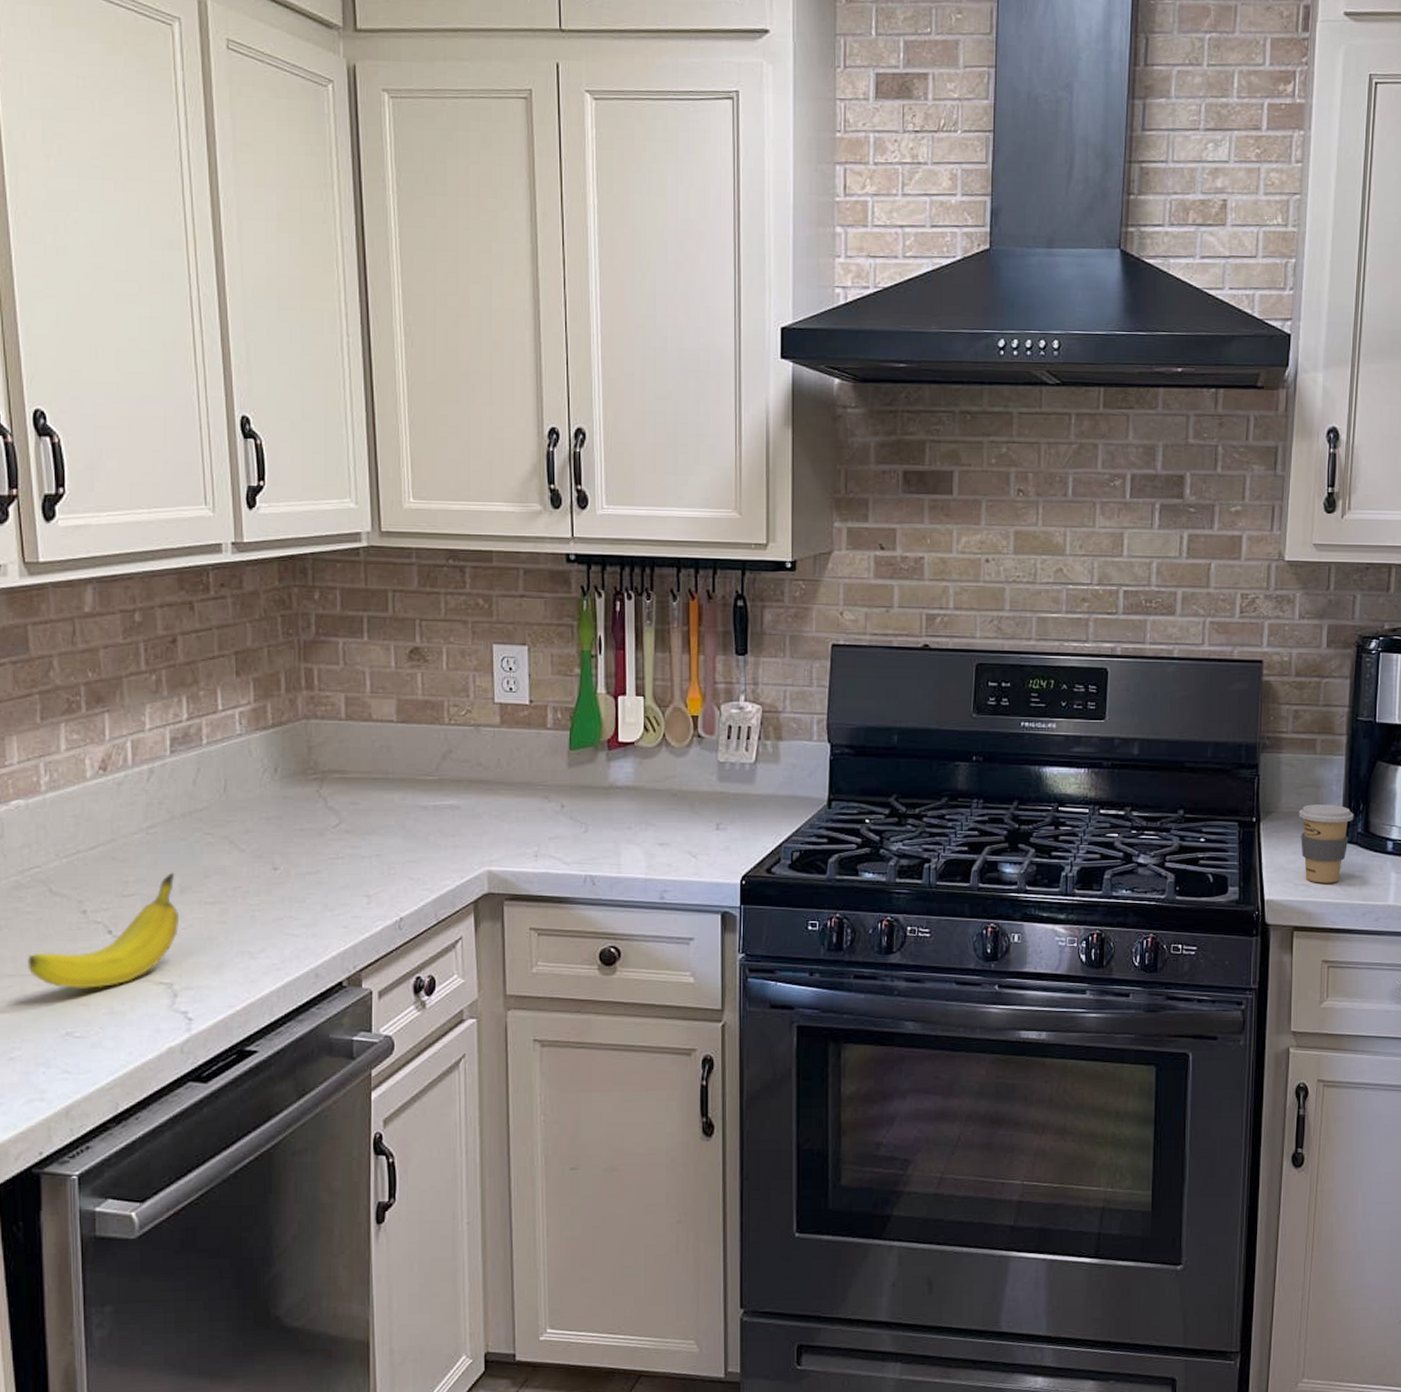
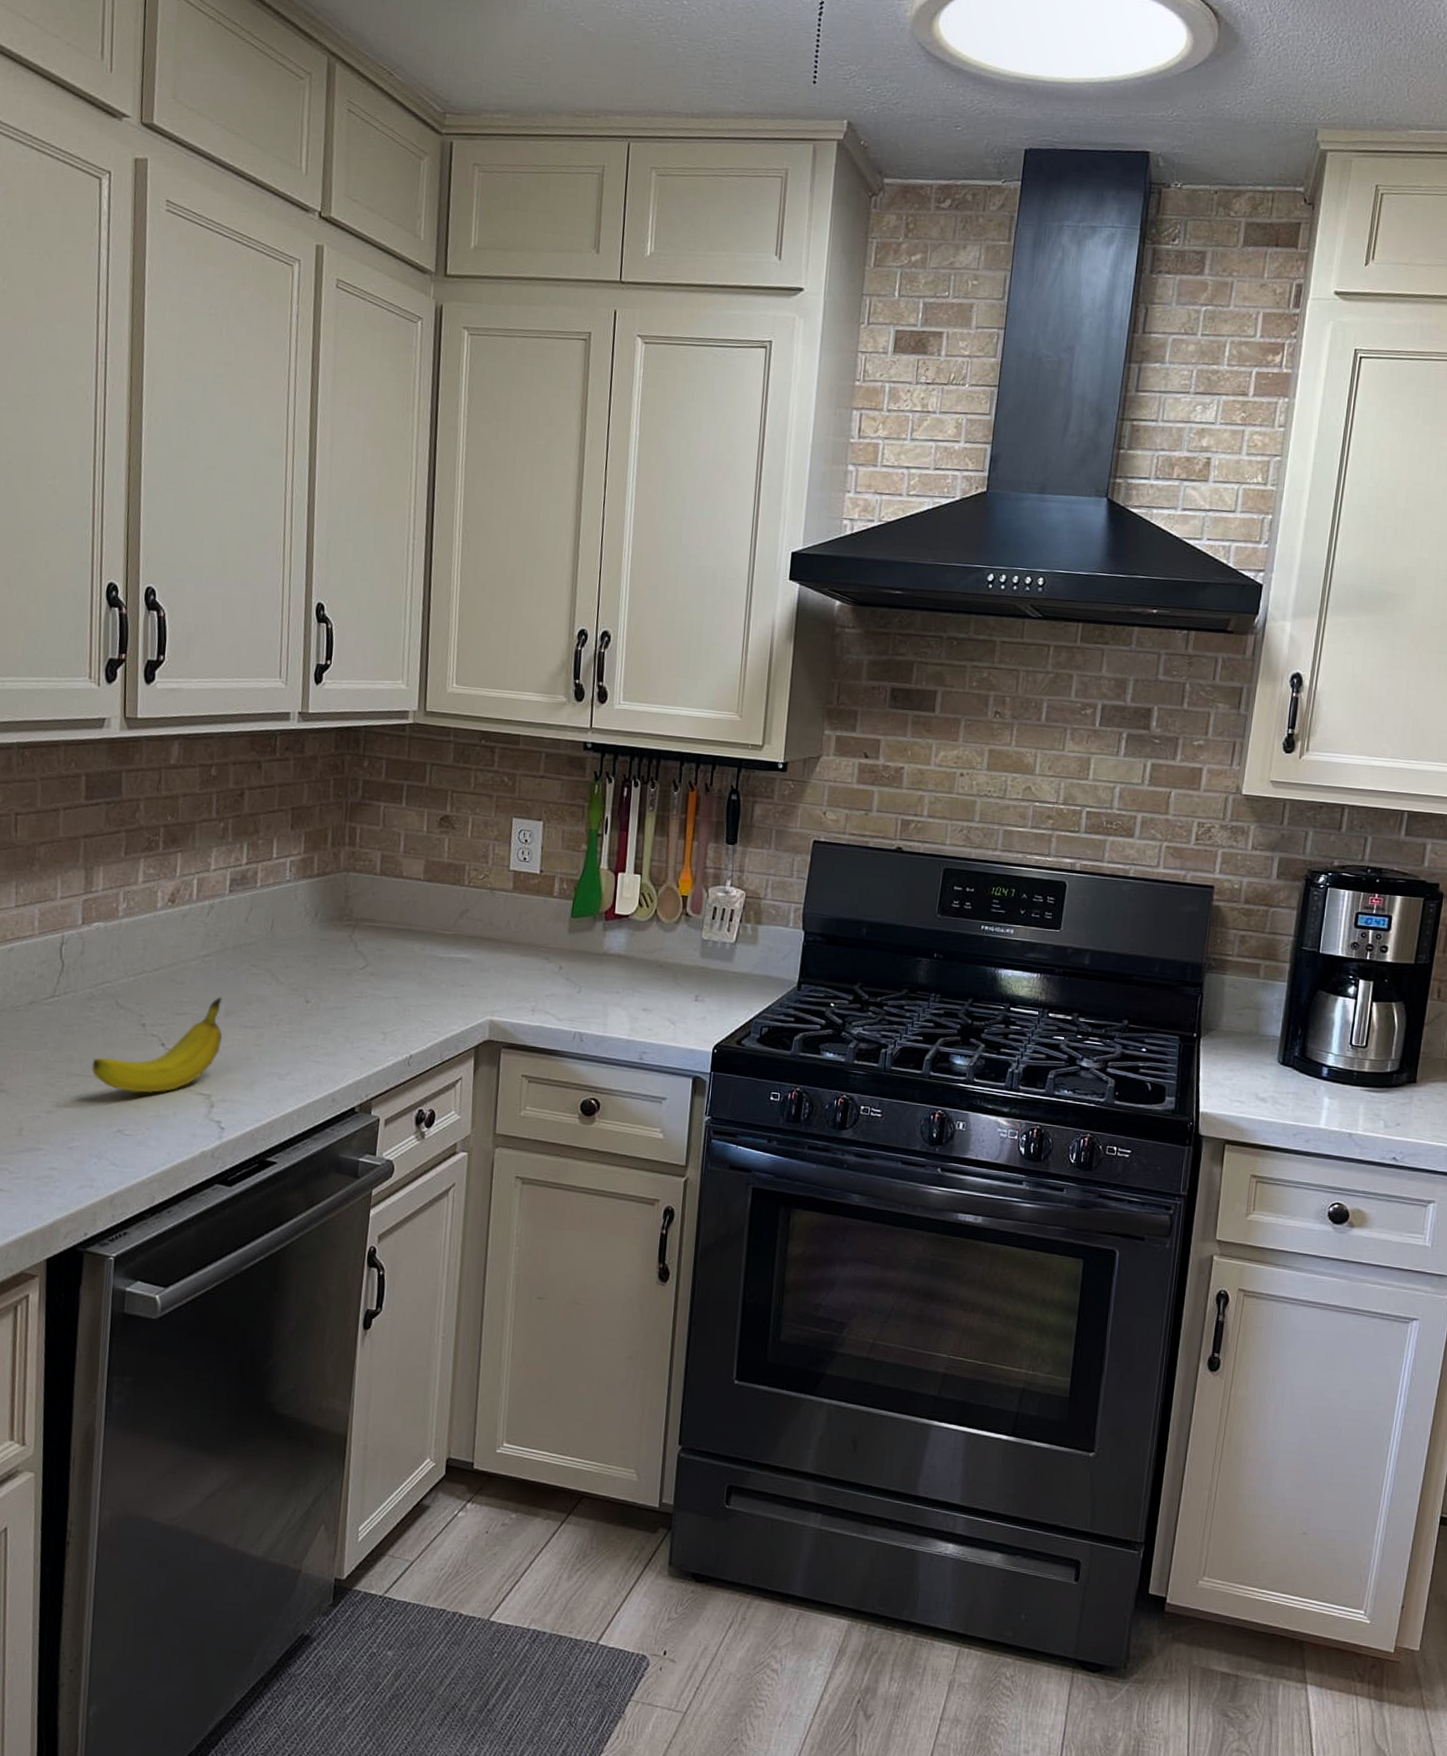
coffee cup: present [1299,804,1354,883] -> none [1238,1025,1292,1102]

